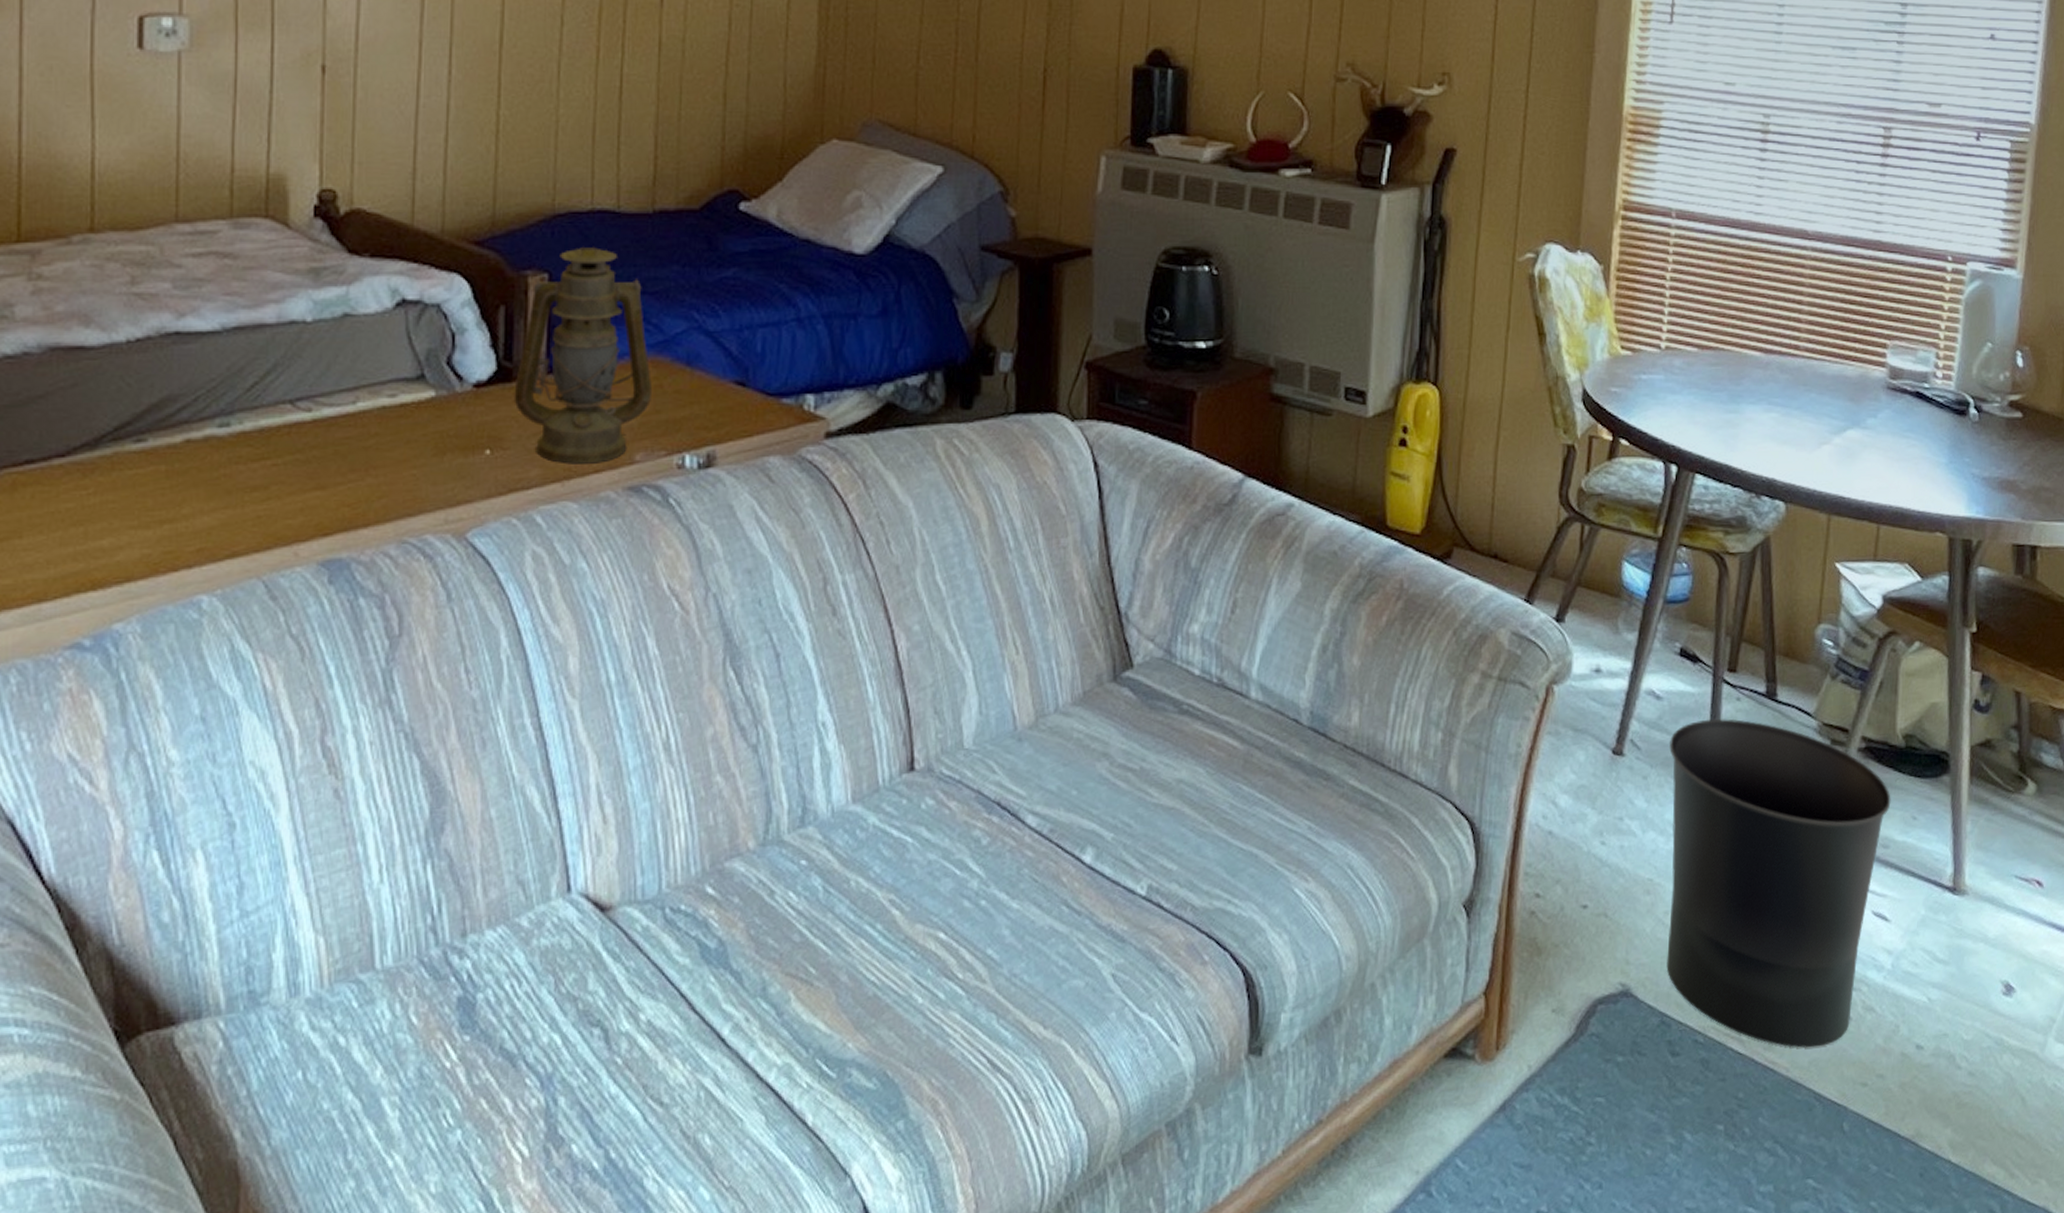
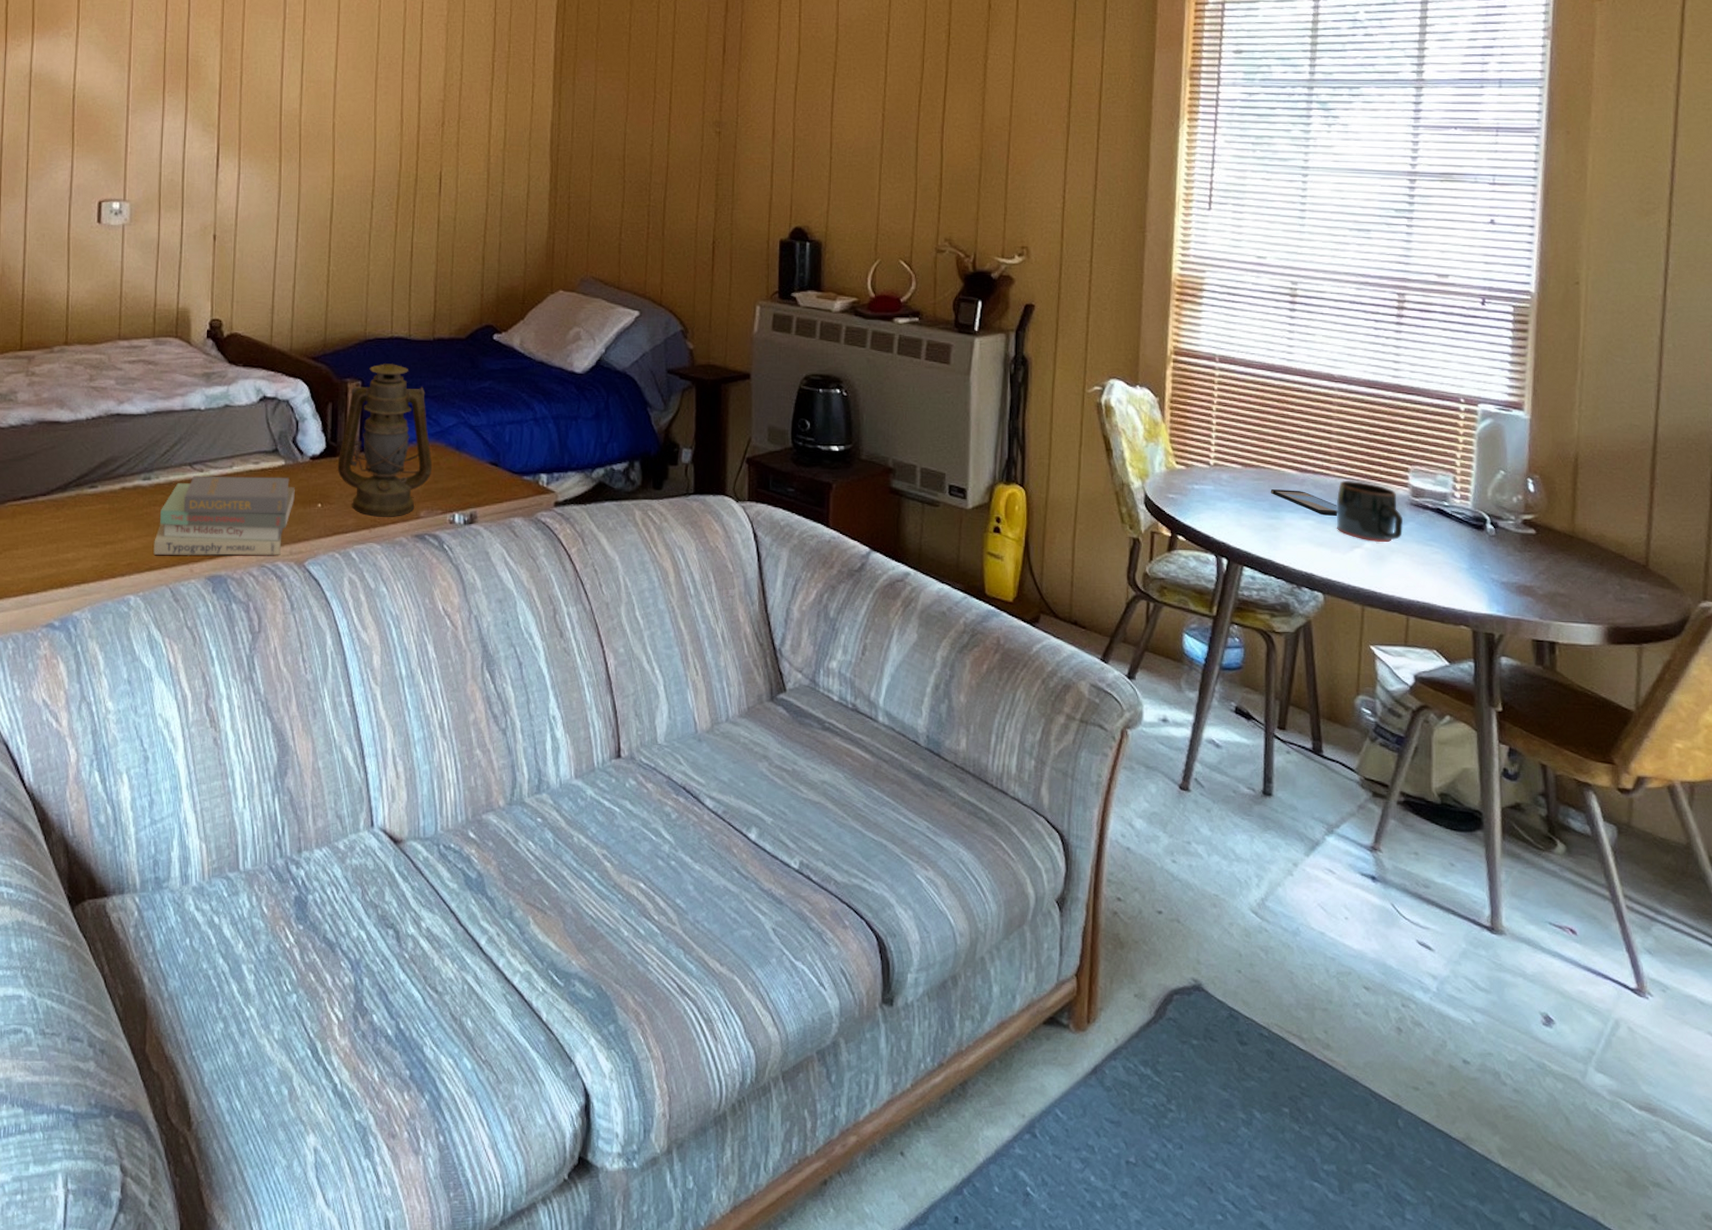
books: none [237,414,451,535] -> present [153,475,295,556]
waste bin: present [1666,719,1891,1048] -> none [1229,768,1430,1051]
phone: none [1729,376,1805,407] -> present [1270,489,1337,517]
mug: none [1804,362,1878,436] -> present [1337,481,1404,542]

